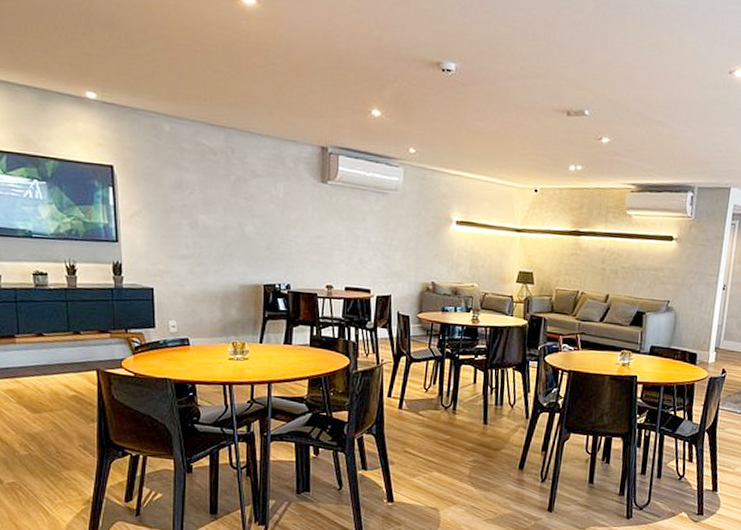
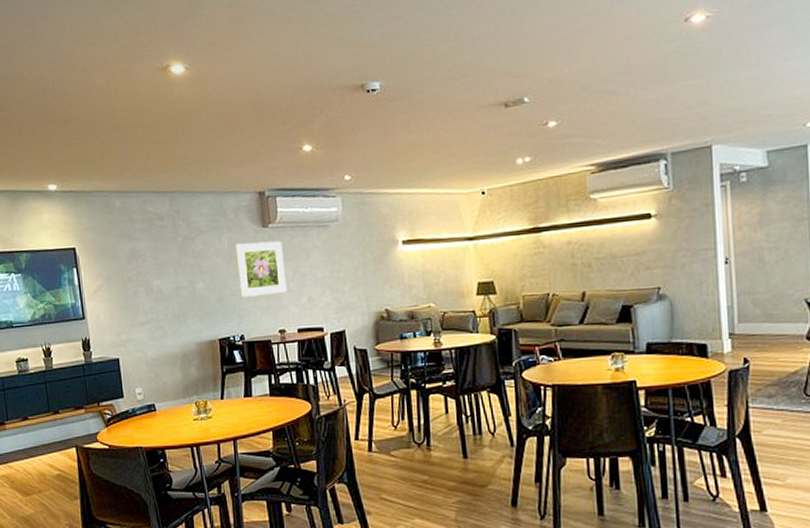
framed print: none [290,194,340,251] -> present [235,240,287,297]

